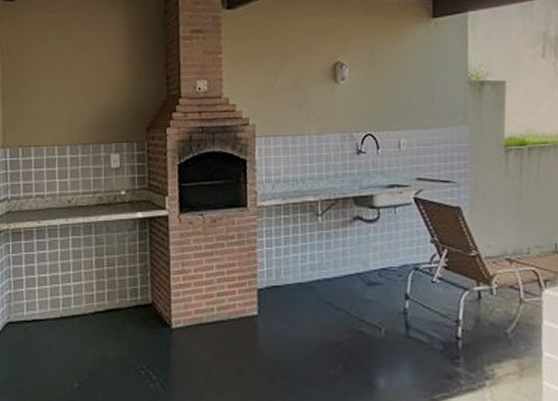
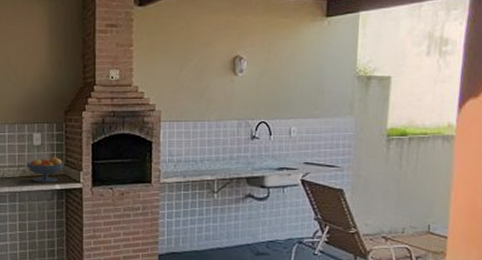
fruit bowl: none [103,179,148,210] -> present [27,156,65,182]

